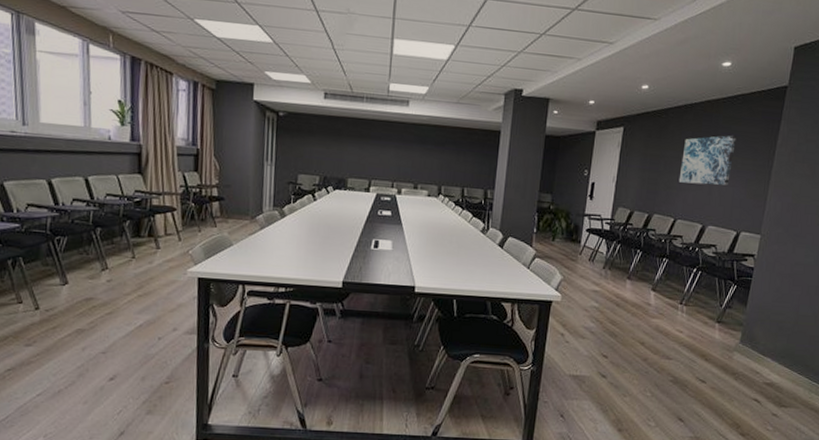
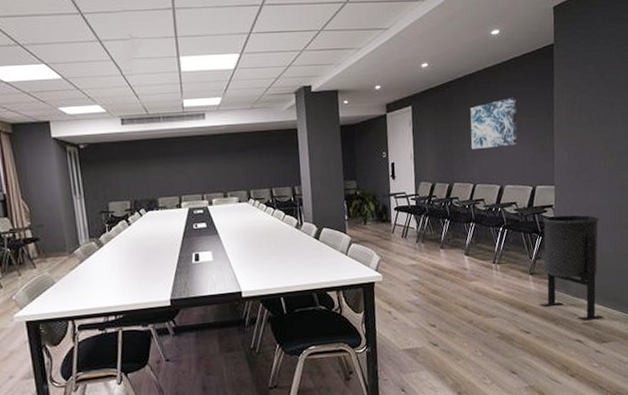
trash can: none [721,266,802,382] -> present [539,215,604,321]

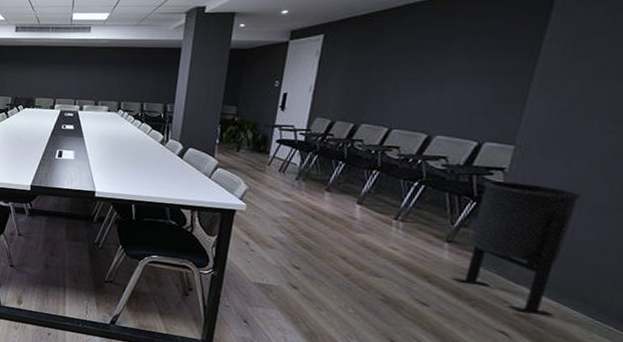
wall art: present [470,96,517,149] -> none [395,33,481,91]

